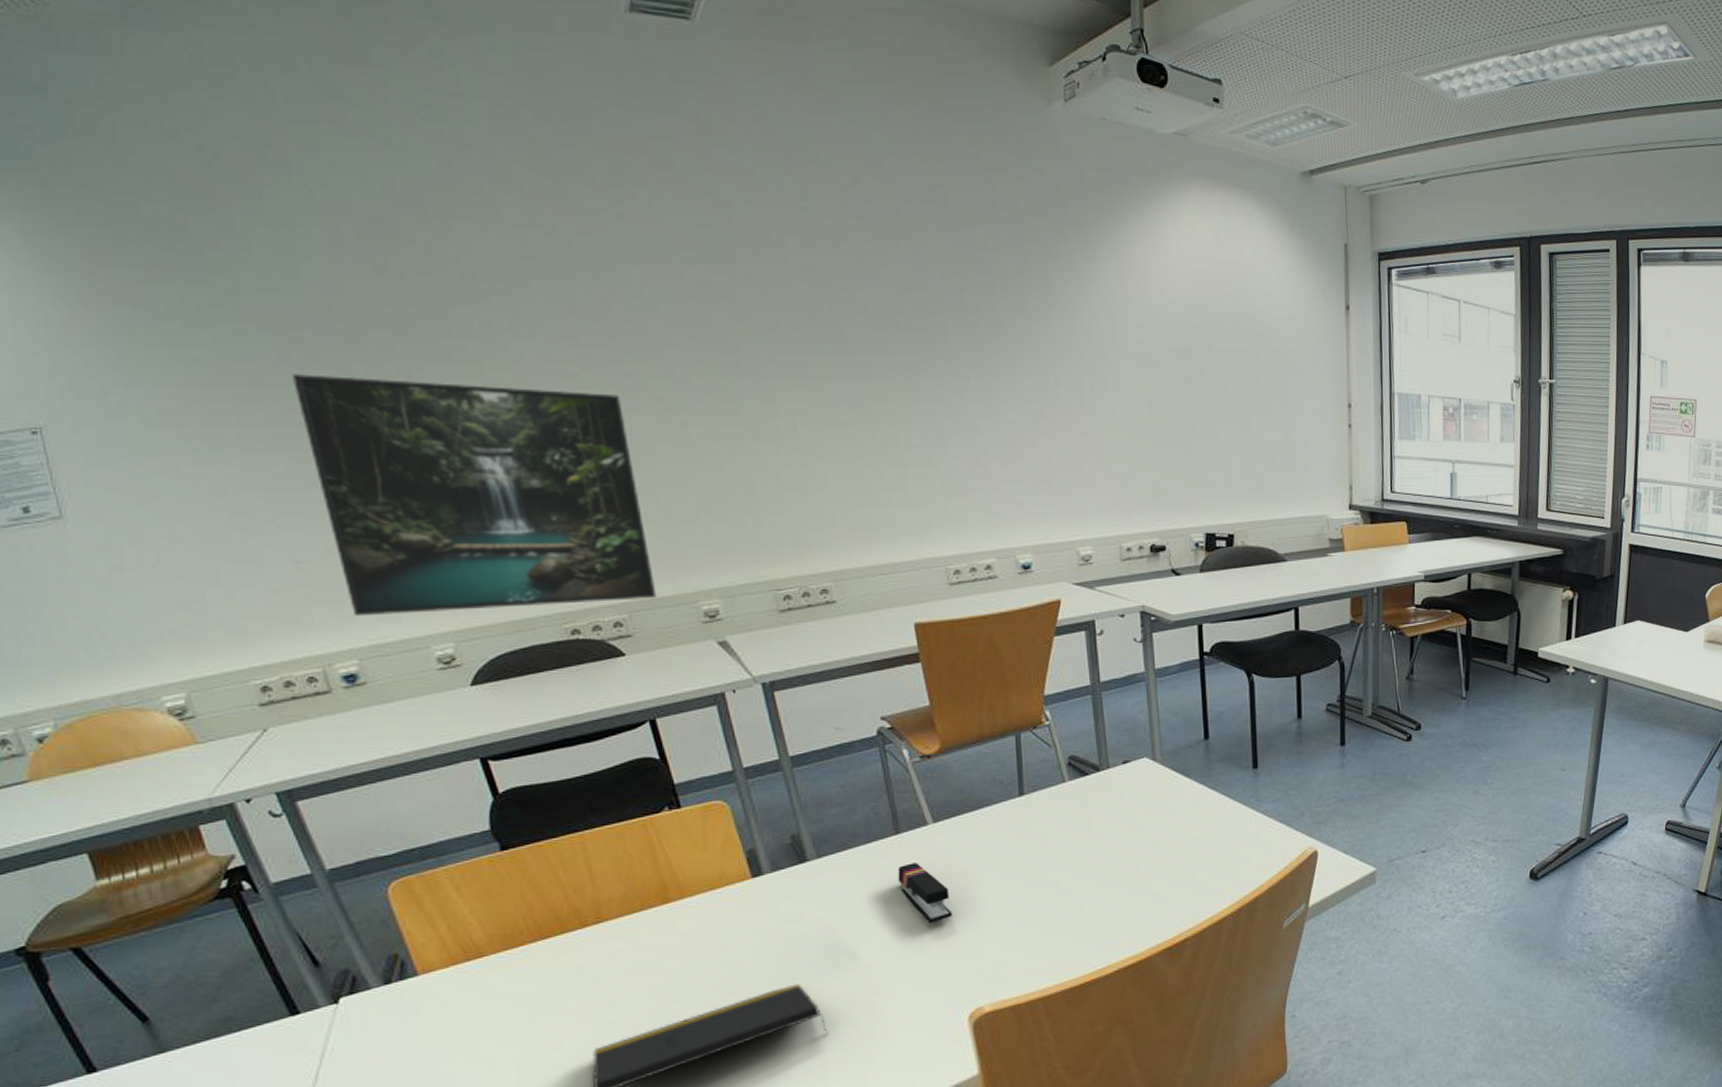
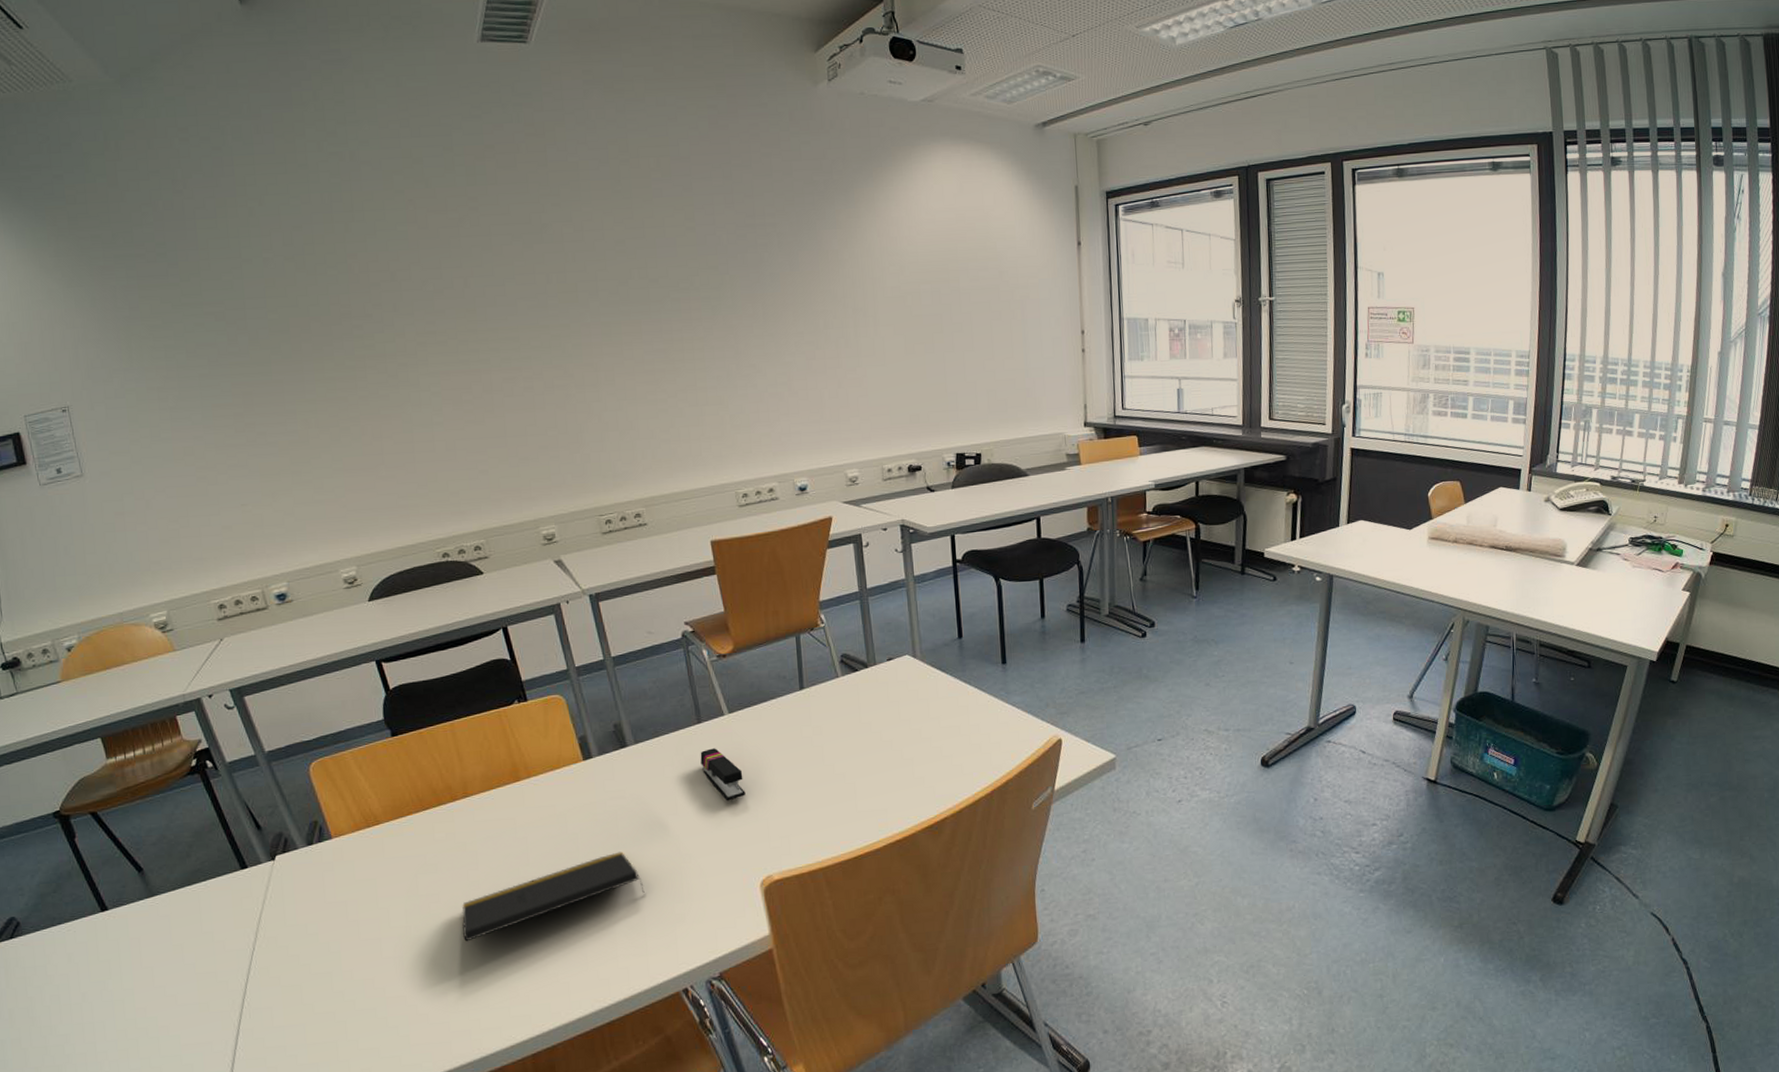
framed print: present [293,374,657,617] -> none [239,354,507,547]

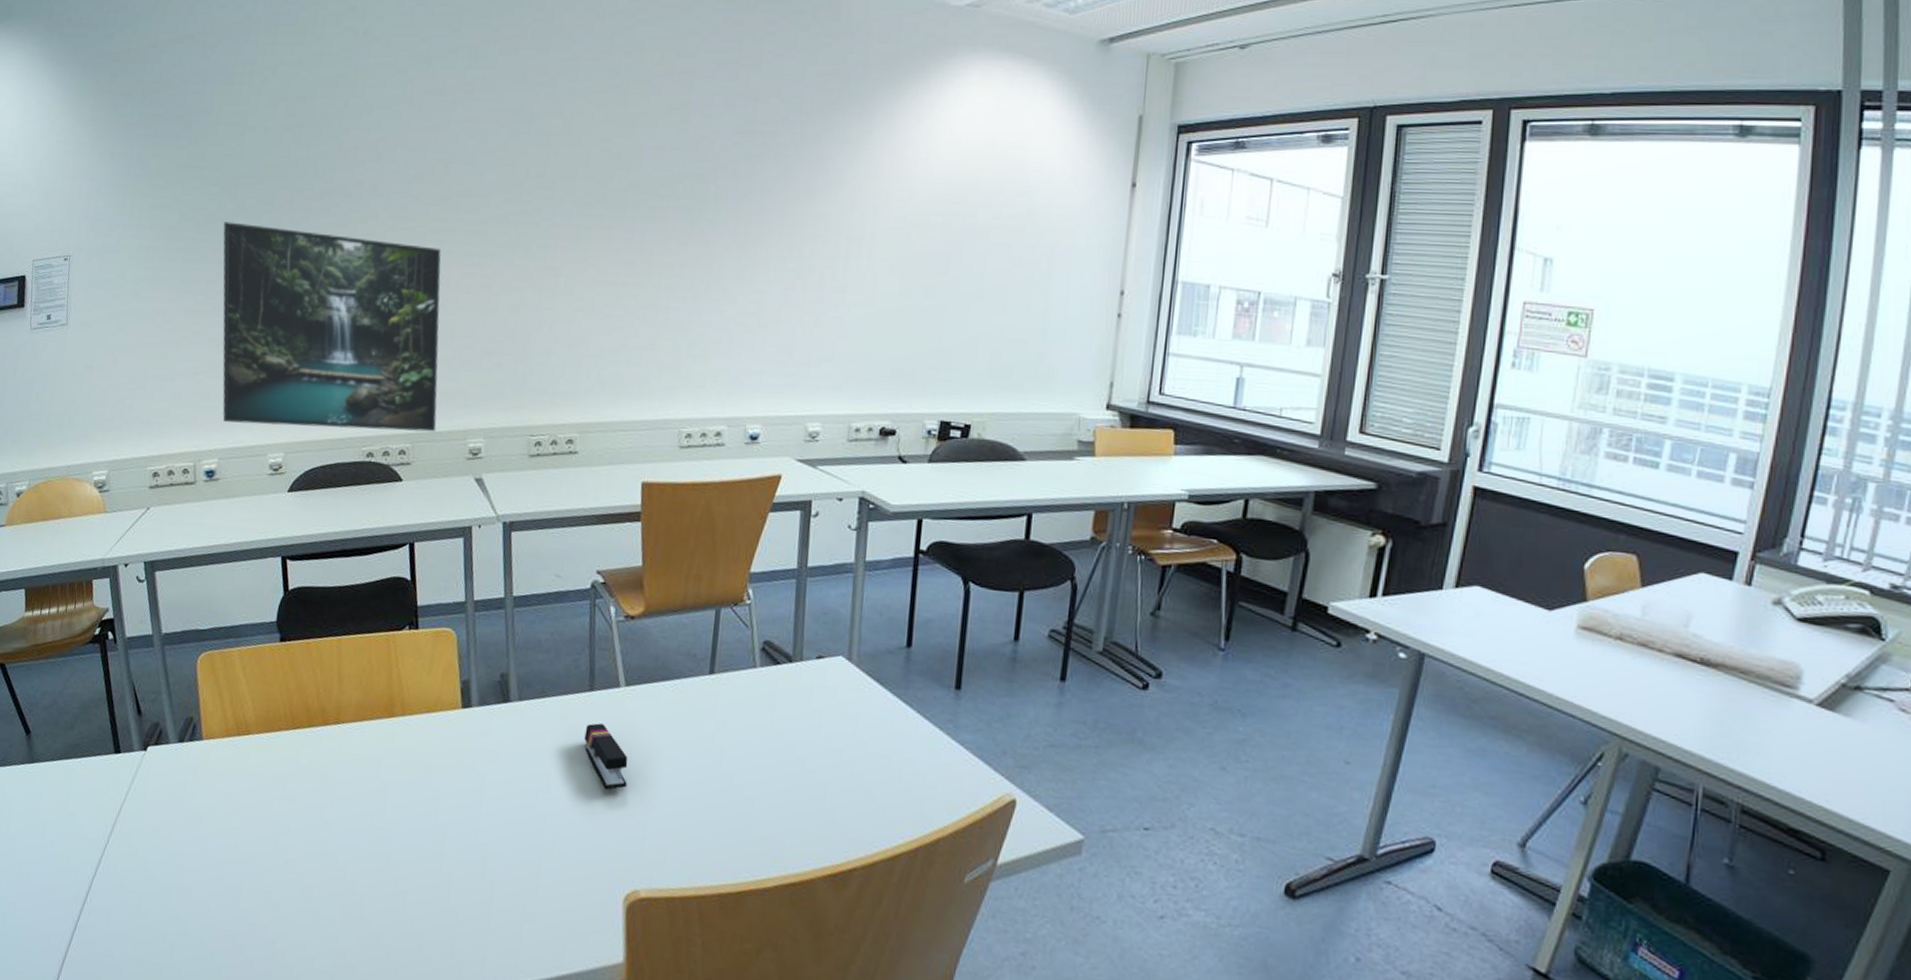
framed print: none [239,354,507,547] -> present [222,222,442,432]
notepad: present [461,851,646,942] -> none [303,822,498,887]

